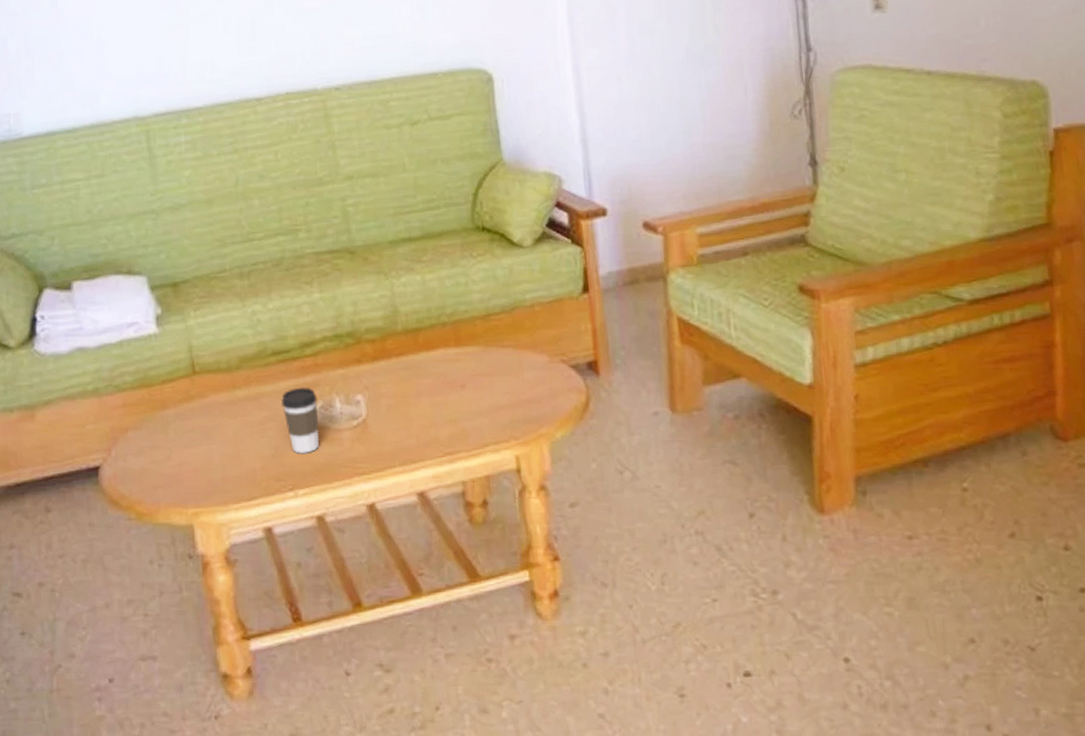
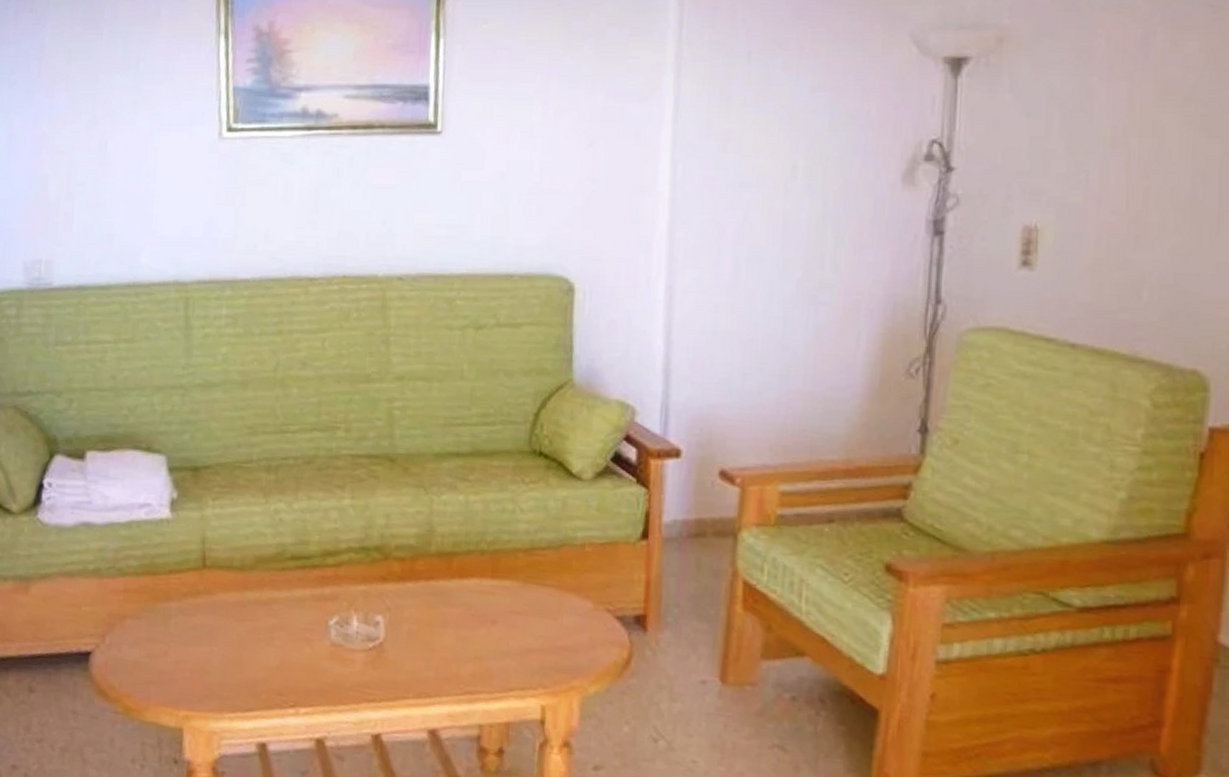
coffee cup: present [281,386,320,454] -> none [293,598,334,670]

